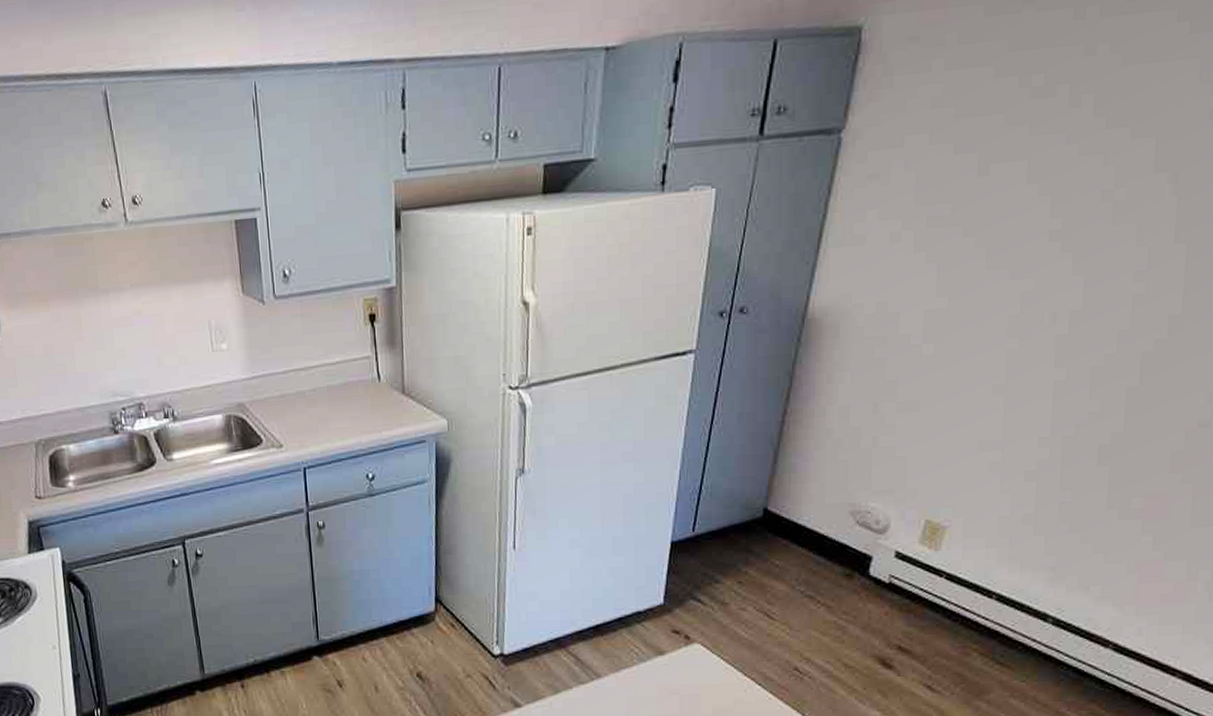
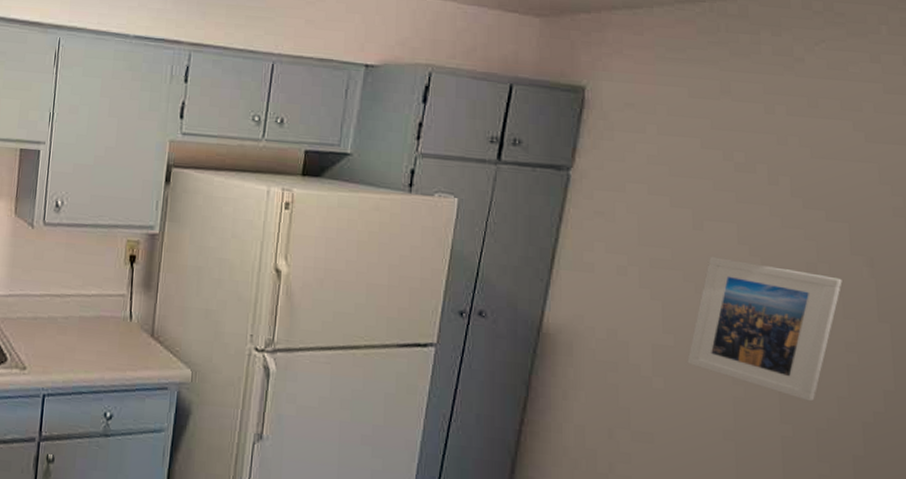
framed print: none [961,202,1140,341] -> present [687,257,843,402]

